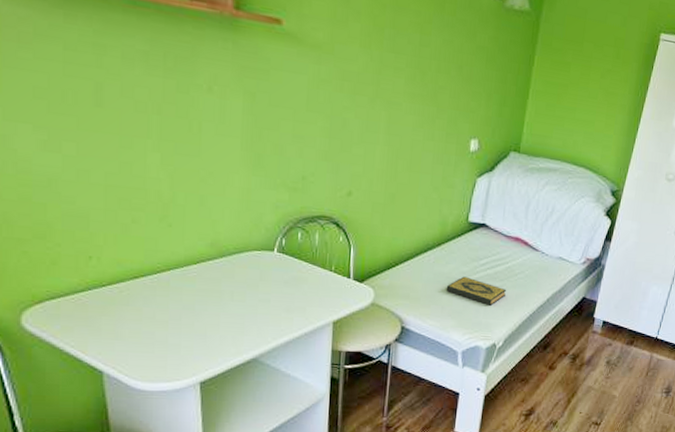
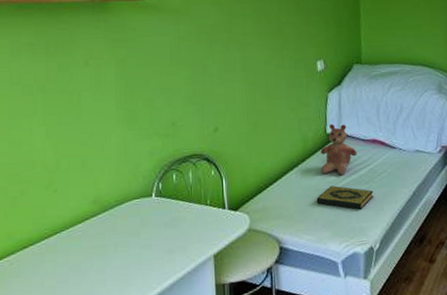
teddy bear: none [456,212,497,268] -> present [320,124,357,176]

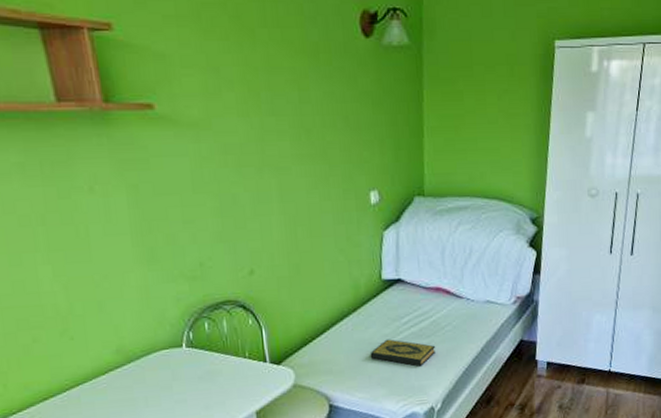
teddy bear: present [320,124,357,176] -> none [374,268,418,328]

